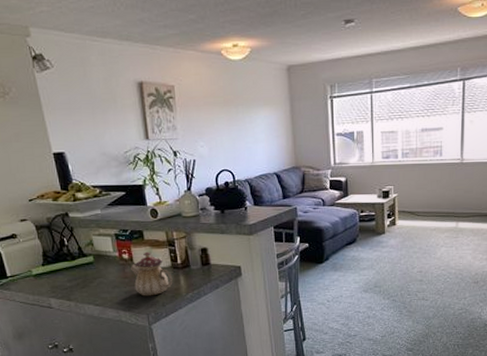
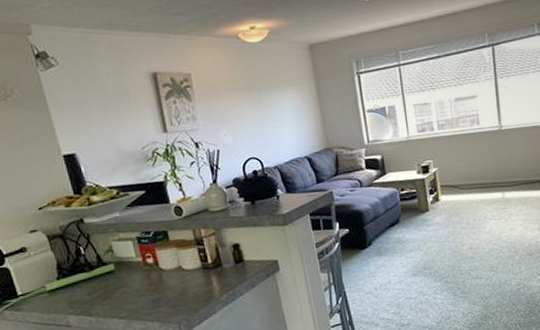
teapot: present [130,251,173,296] -> none [155,253,205,303]

